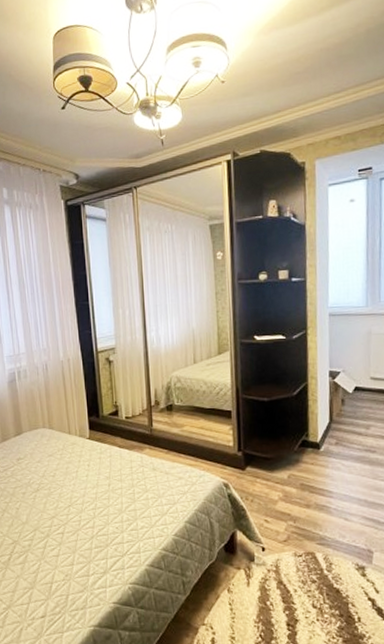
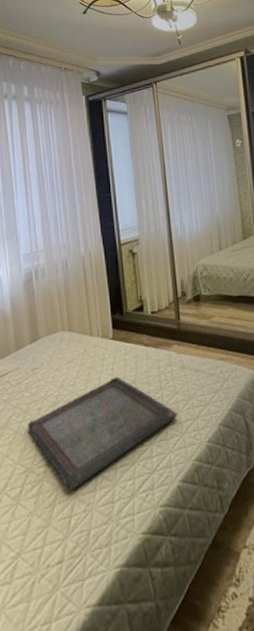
serving tray: none [14,472,147,563] -> present [28,376,178,491]

